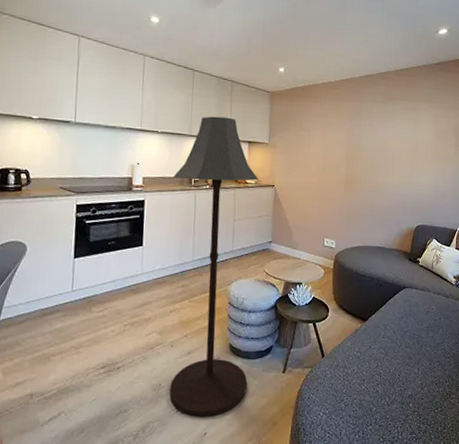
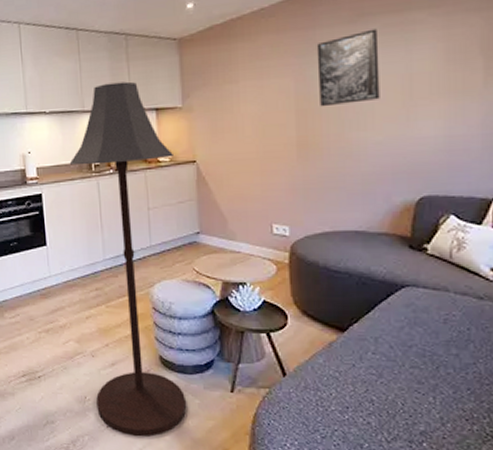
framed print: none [362,109,399,157] -> present [316,28,380,107]

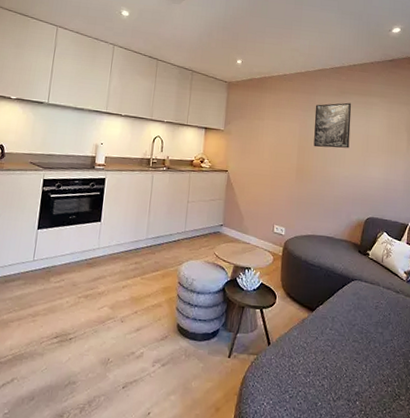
floor lamp: present [69,81,187,437] -> none [116,102,213,398]

